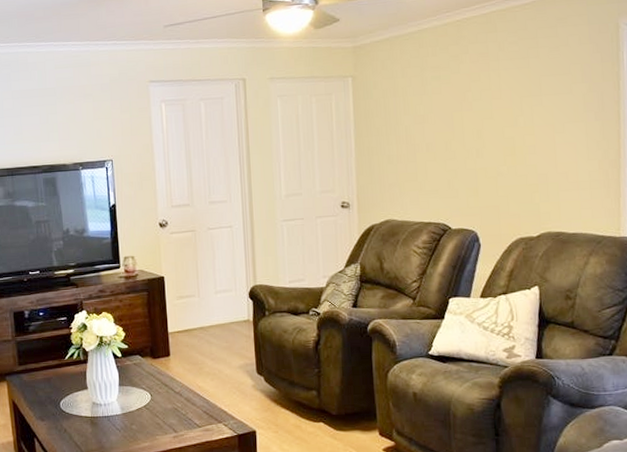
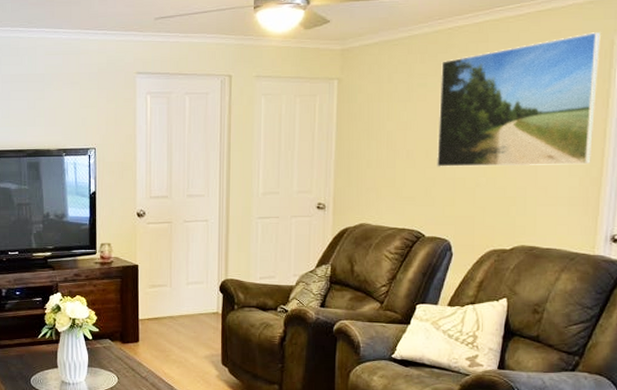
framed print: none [453,16,608,159] -> present [436,32,601,167]

